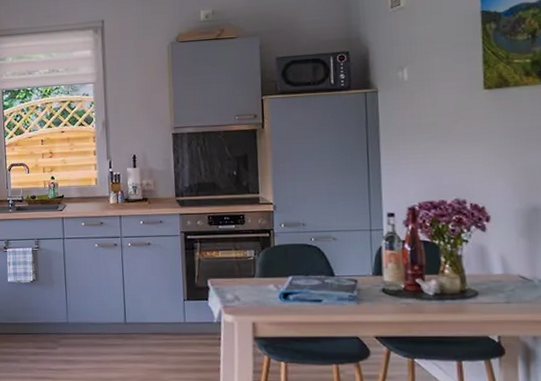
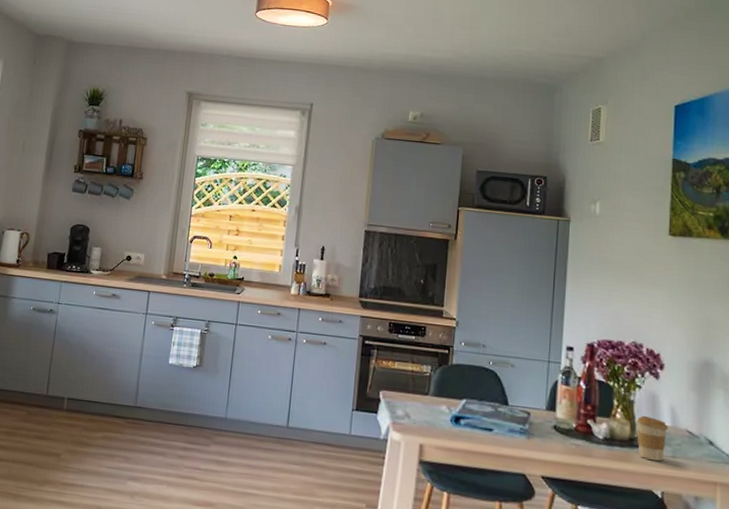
coffee cup: none [466,267,500,309] -> present [637,415,668,462]

